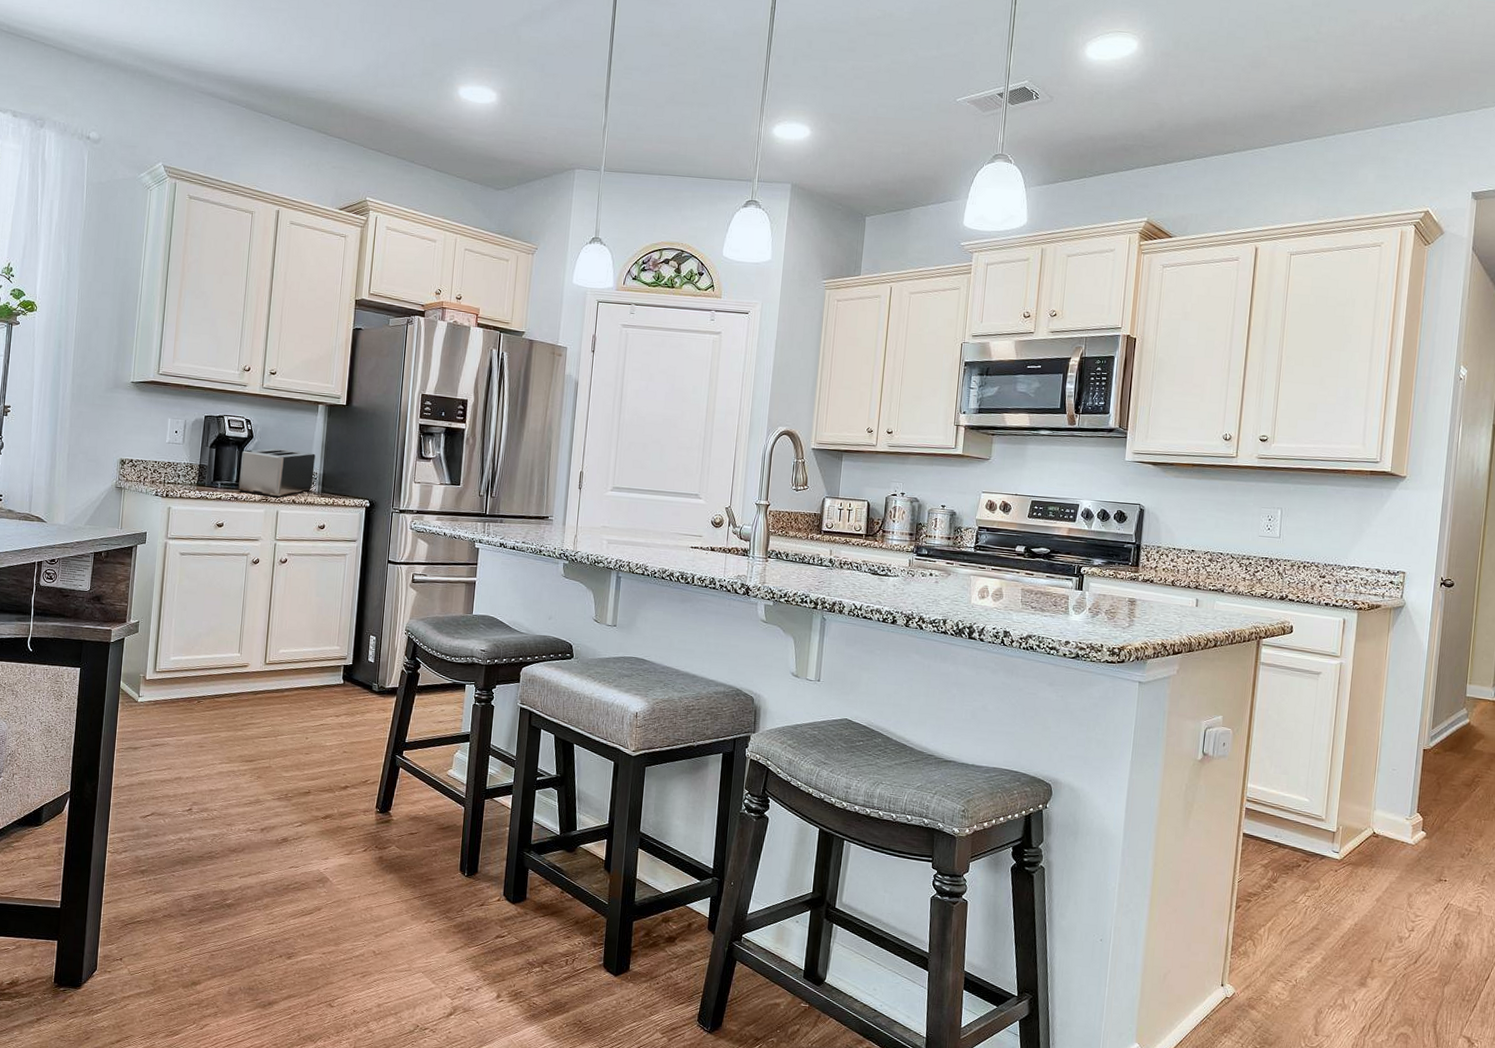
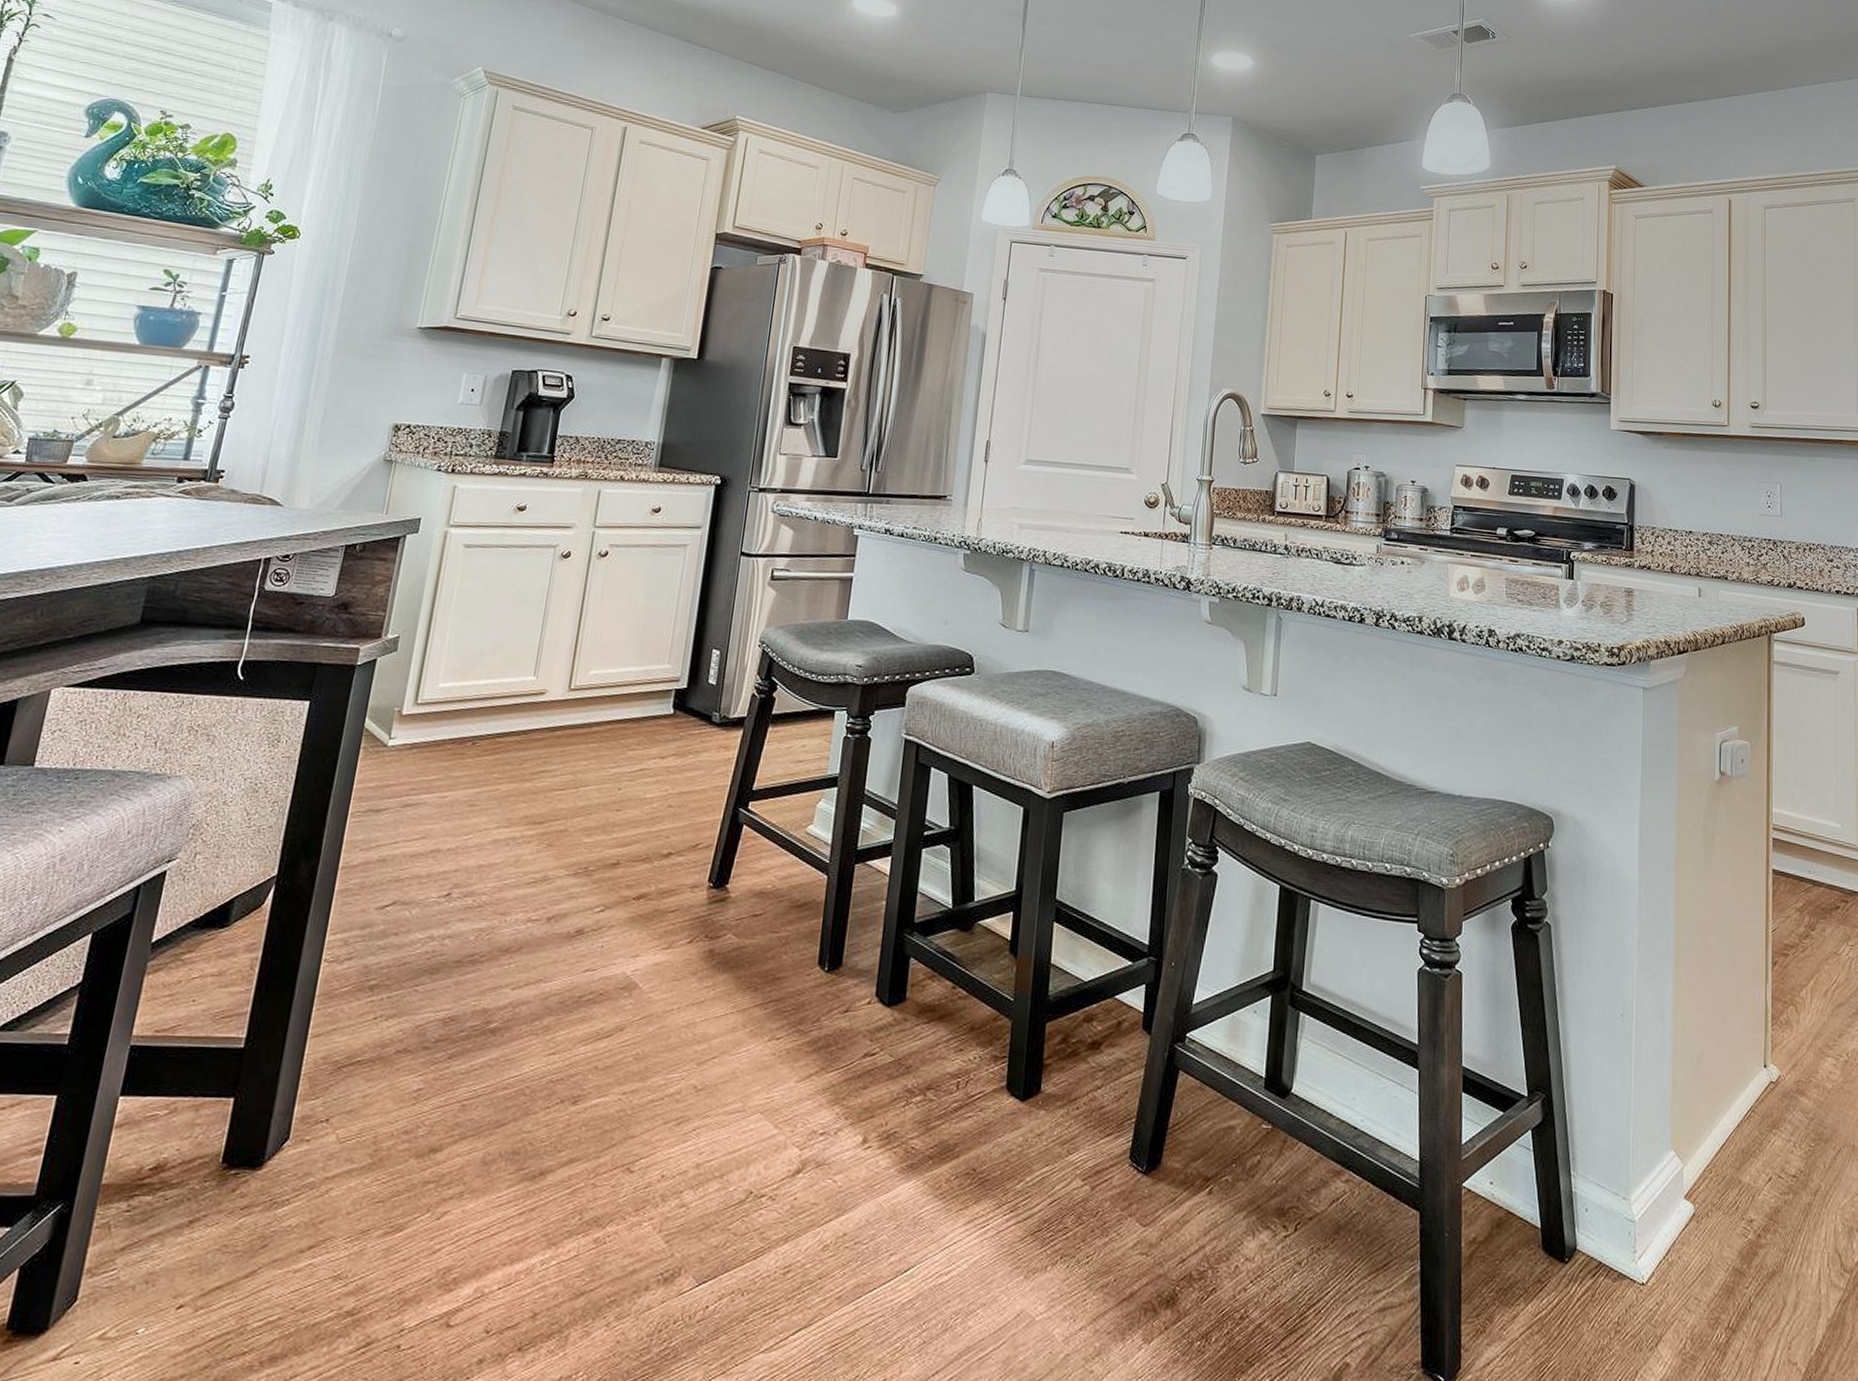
toaster: present [238,448,315,499] -> none [550,410,654,475]

